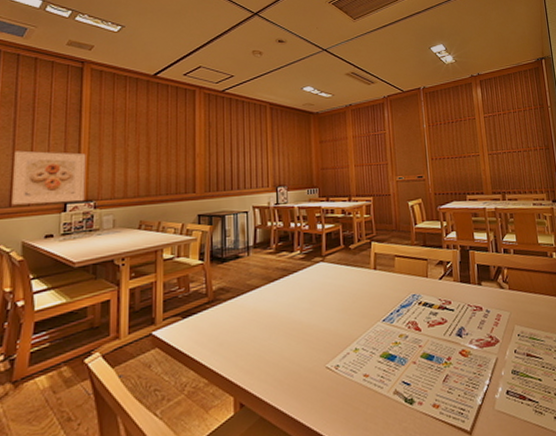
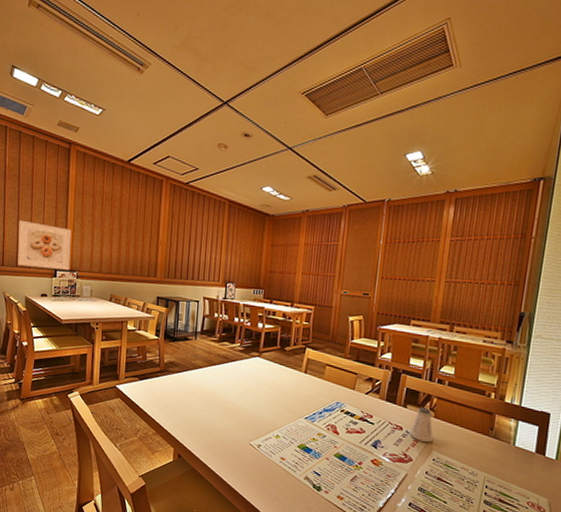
saltshaker: none [490,281,514,318] -> present [410,407,434,442]

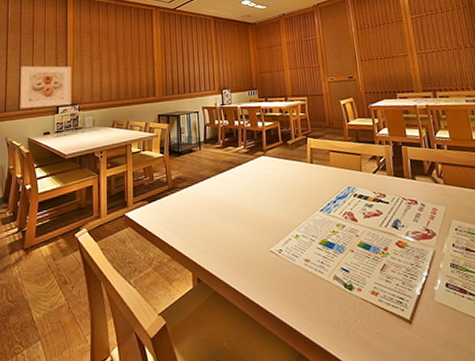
saltshaker: present [410,407,434,442] -> none [425,176,451,212]

